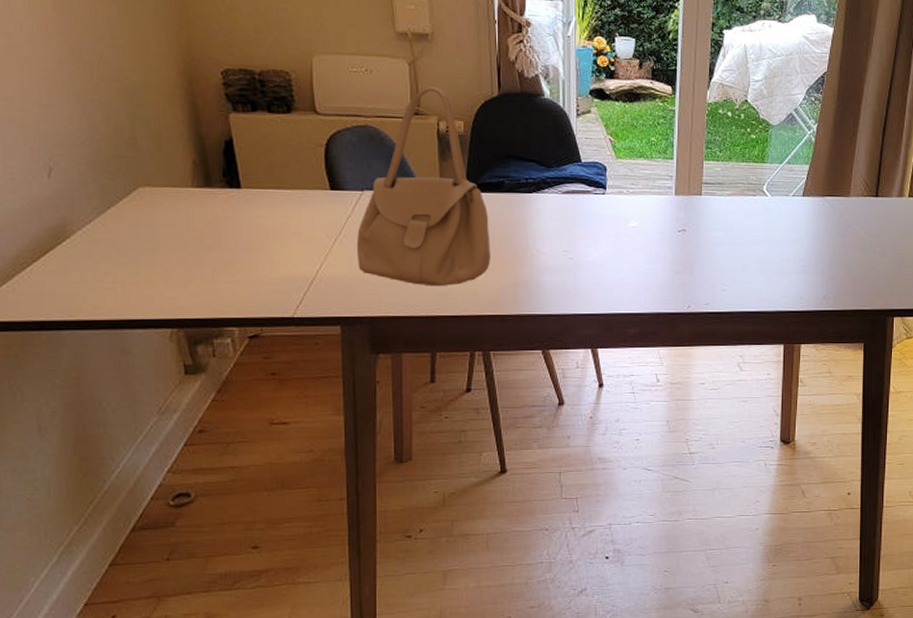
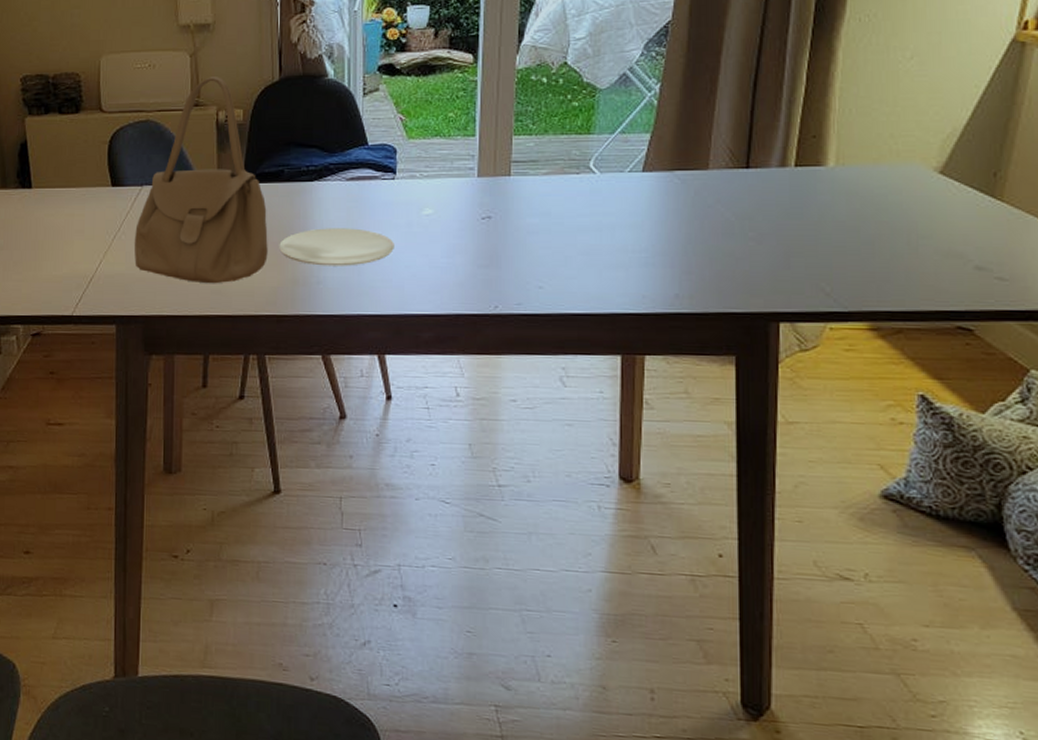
plate: none [501,236,605,271] -> present [279,228,394,266]

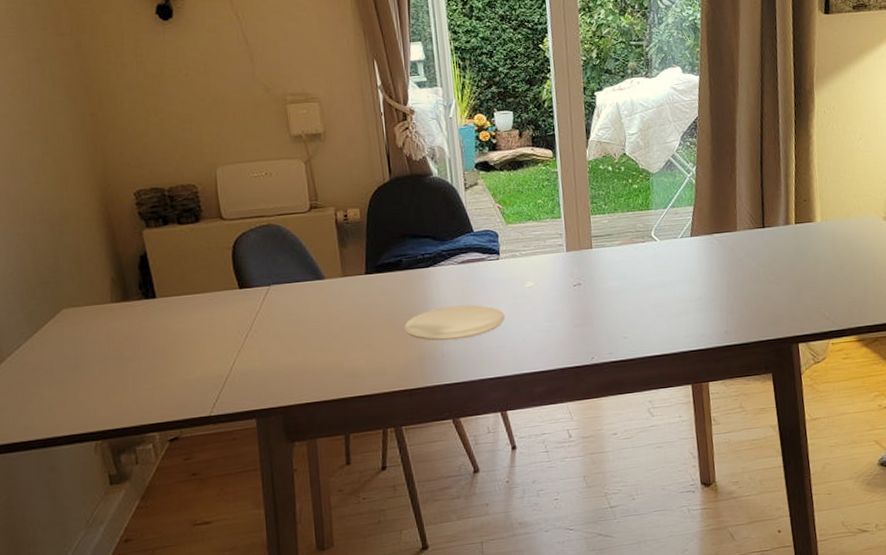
handbag: present [134,77,268,284] -> none [266,180,395,370]

